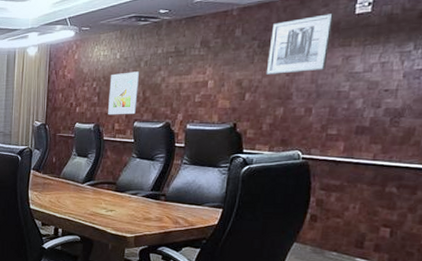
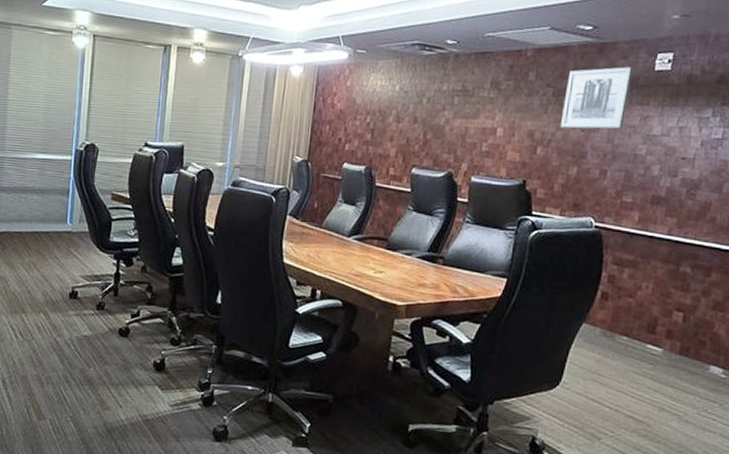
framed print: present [108,71,140,115] -> none [382,108,421,159]

